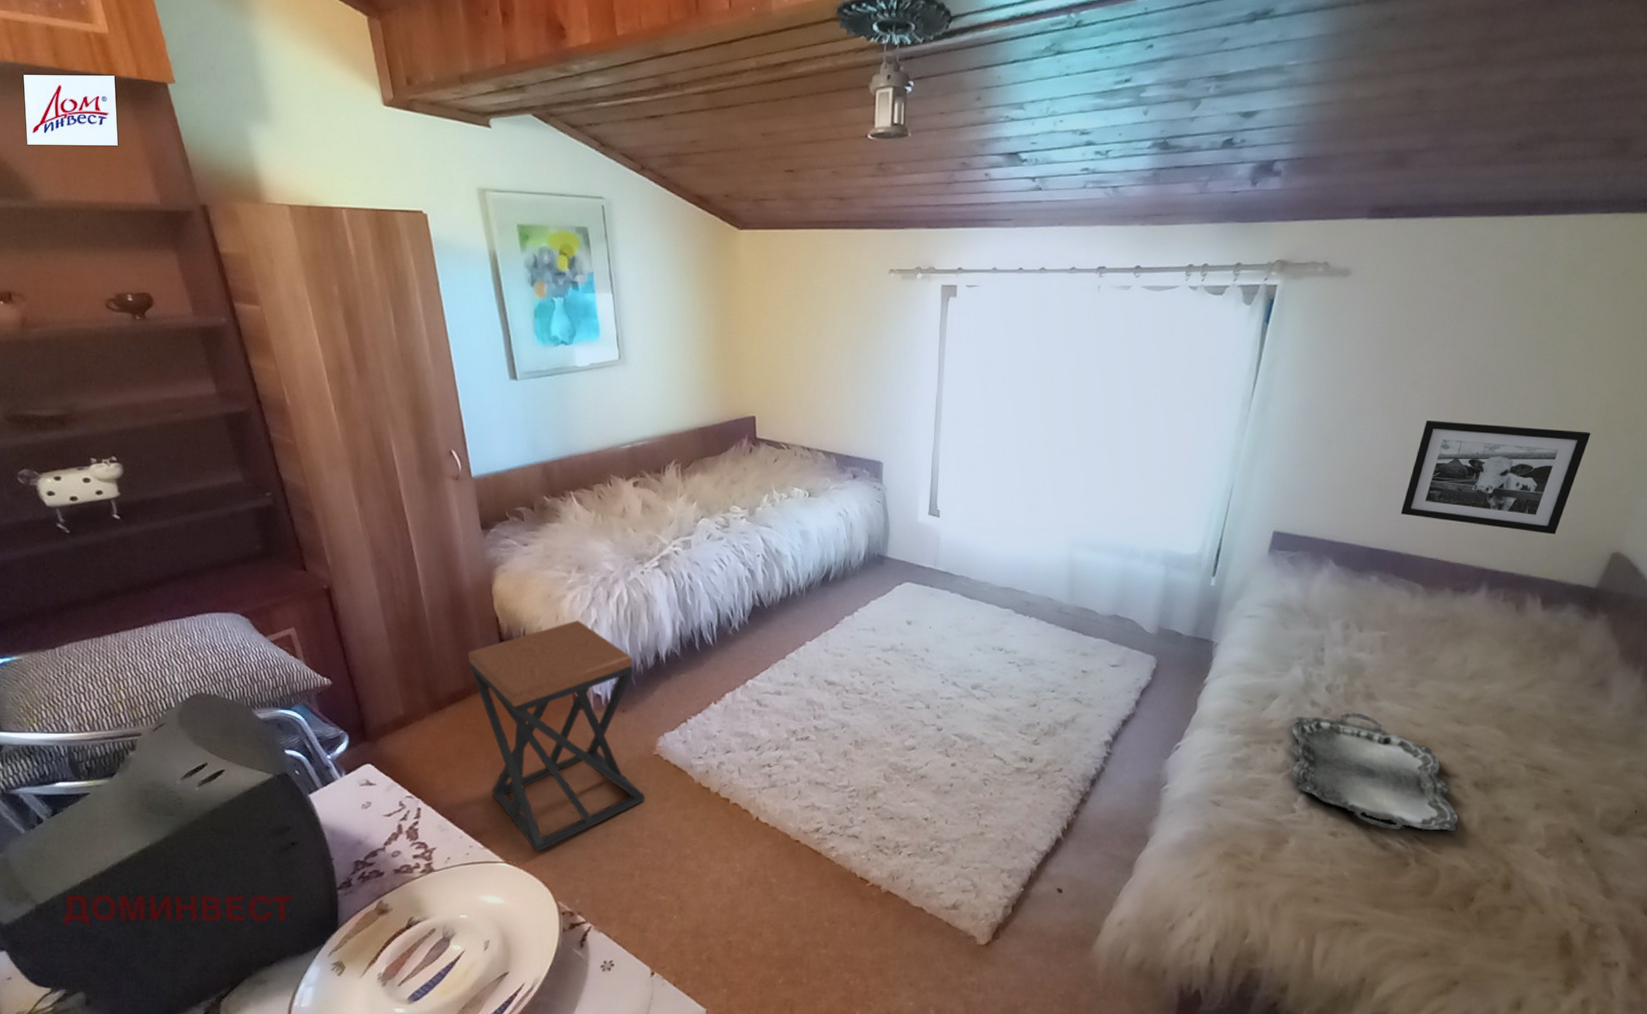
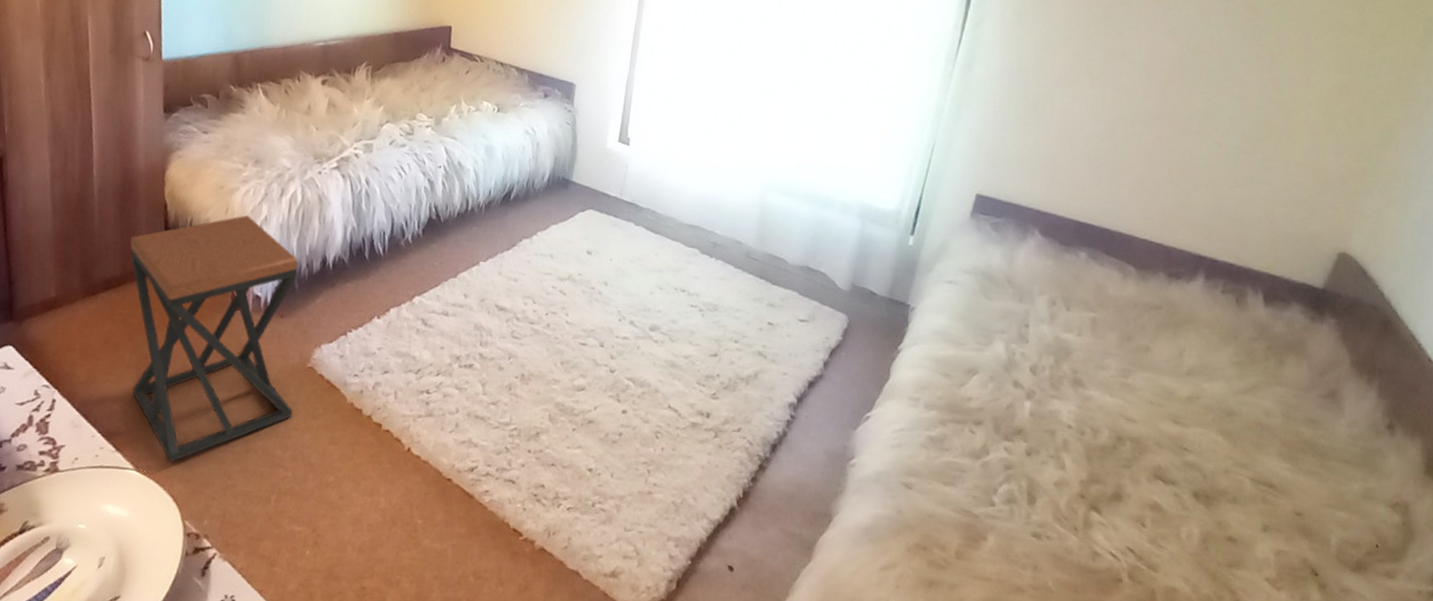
serving tray: present [1289,713,1459,832] -> none [989,397,1177,548]
picture frame: present [1400,420,1591,535] -> none [1110,94,1311,227]

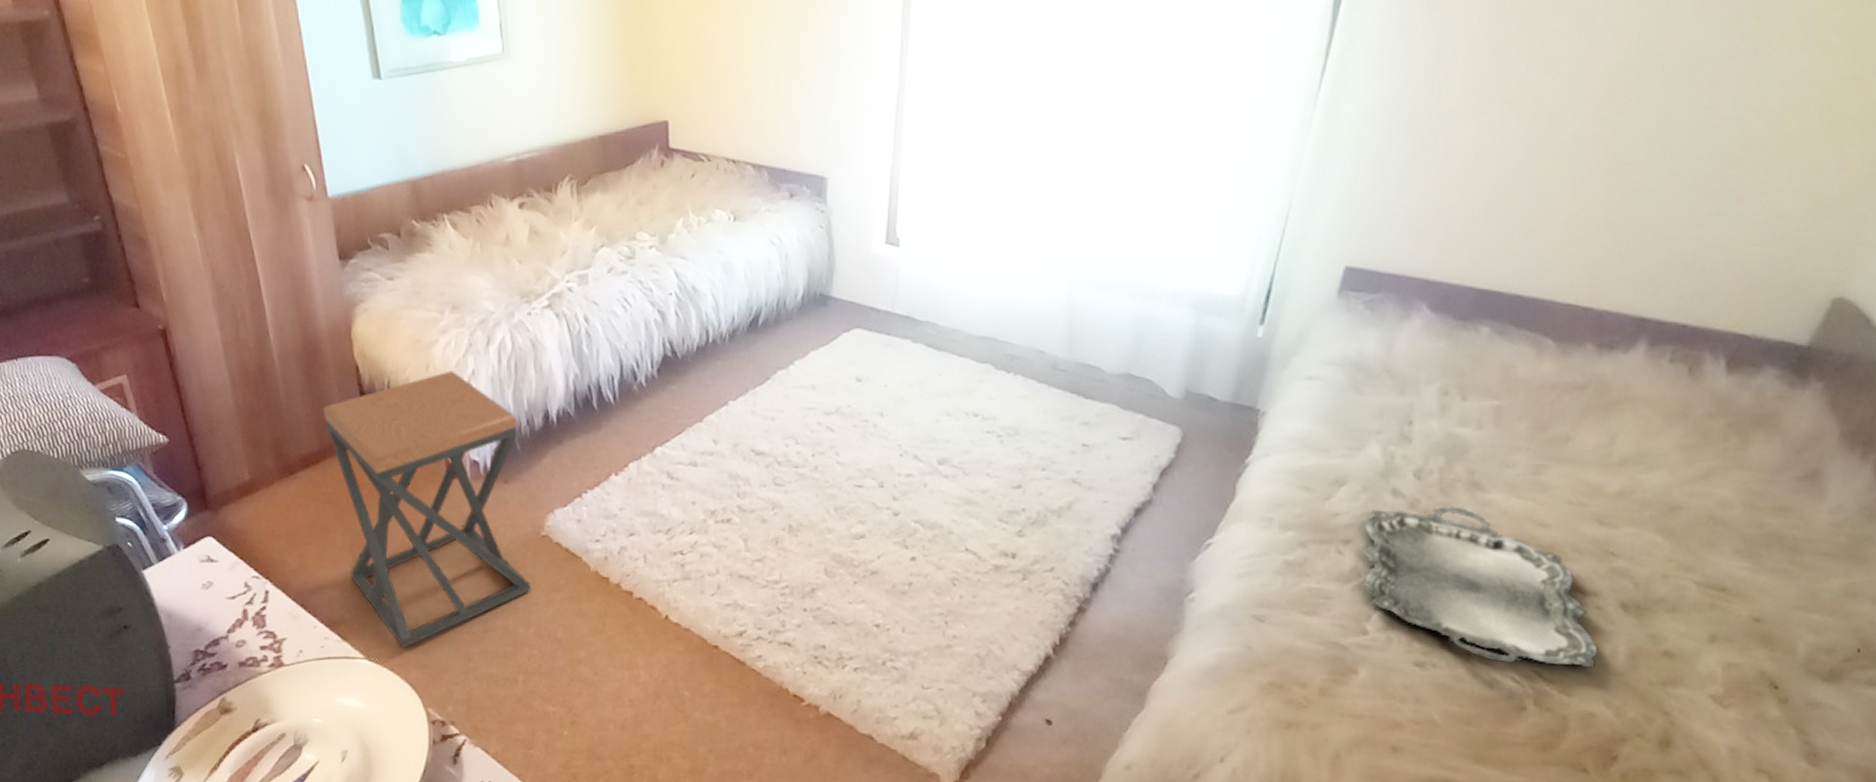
serving tray: none [989,397,1177,548] -> present [1361,506,1598,668]

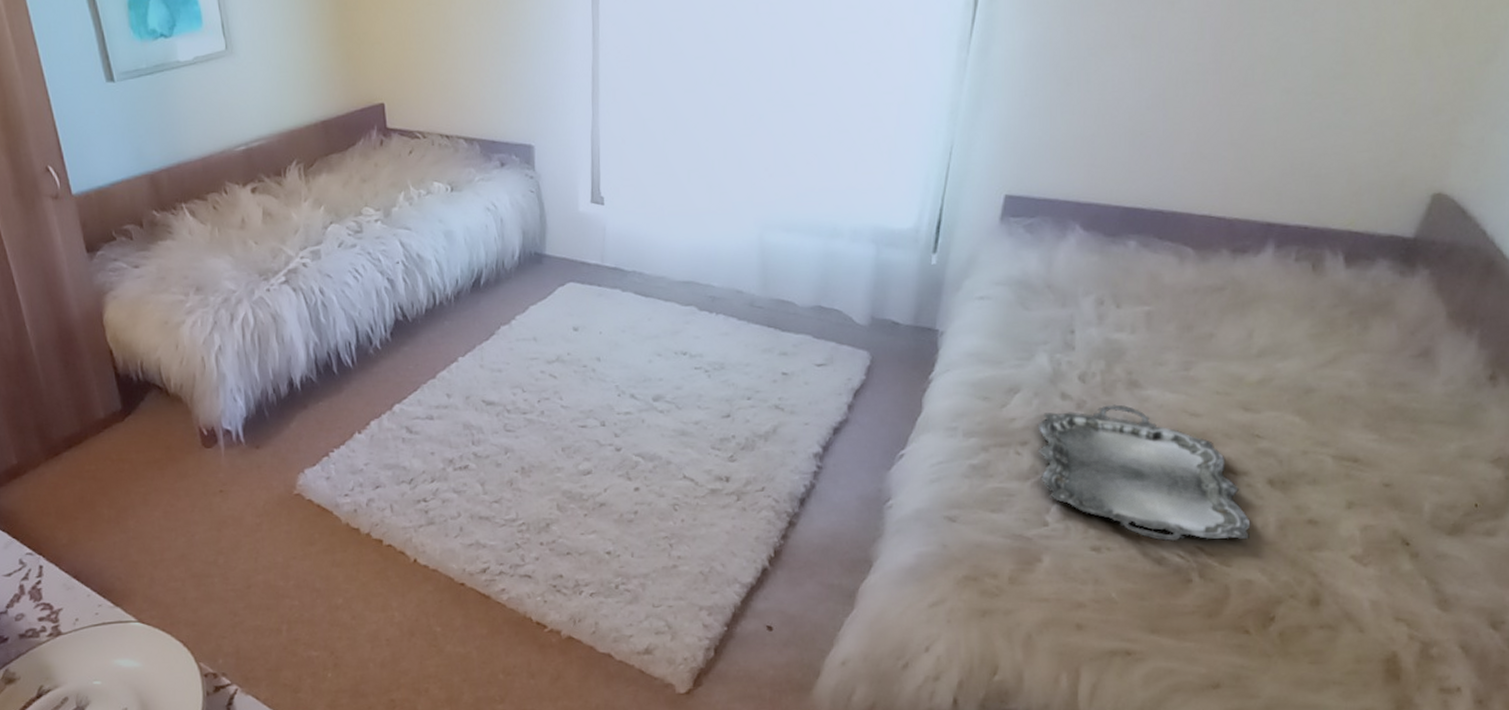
stool: present [323,371,531,649] -> none [81,348,288,609]

